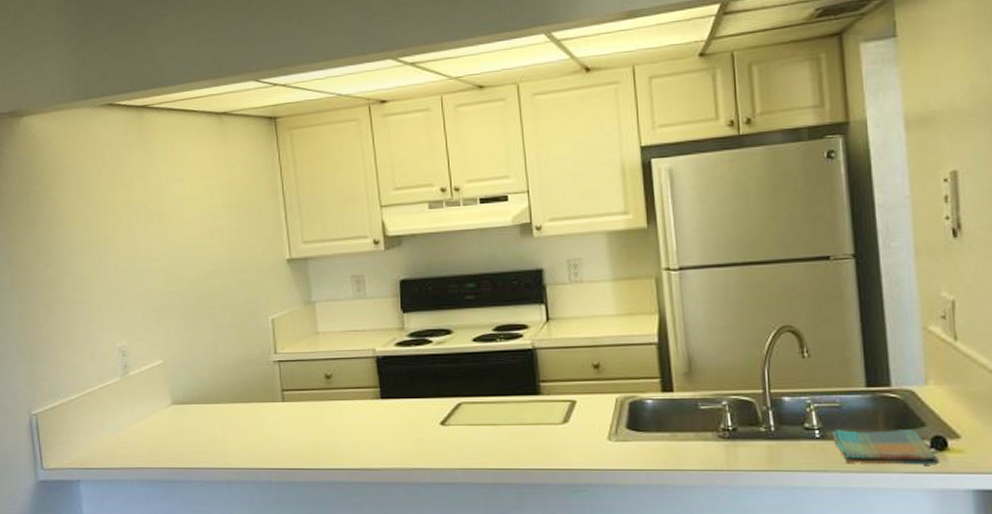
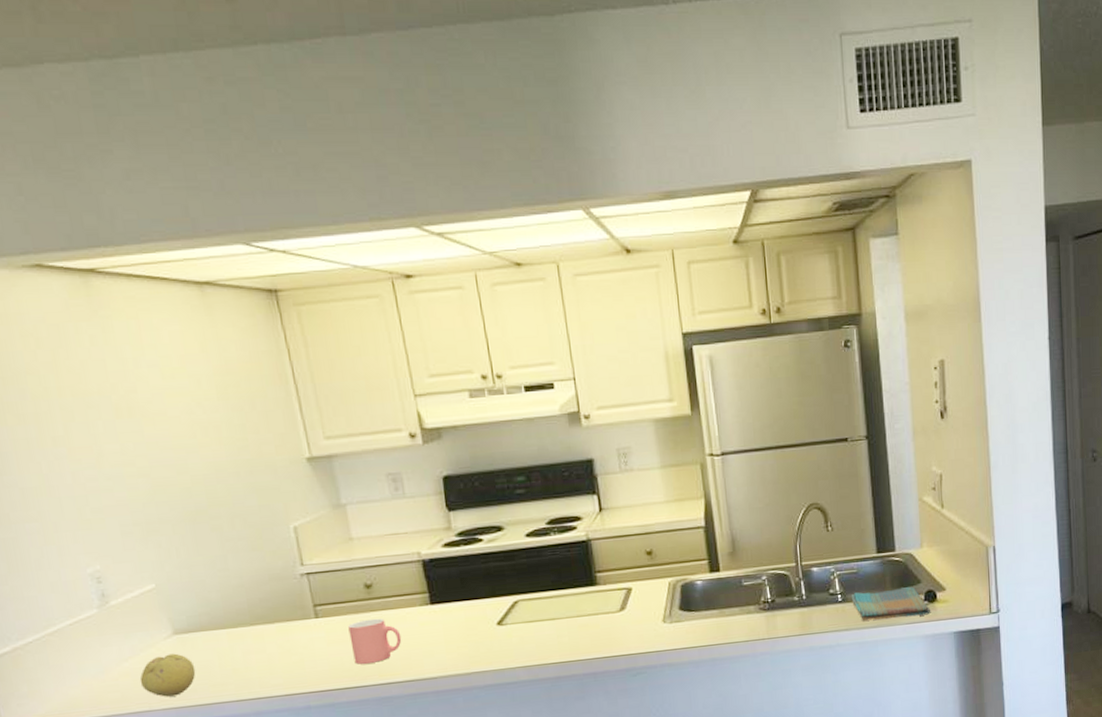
fruit: none [144,421,185,458] -> present [139,653,196,697]
mug: none [308,407,353,448] -> present [348,618,402,665]

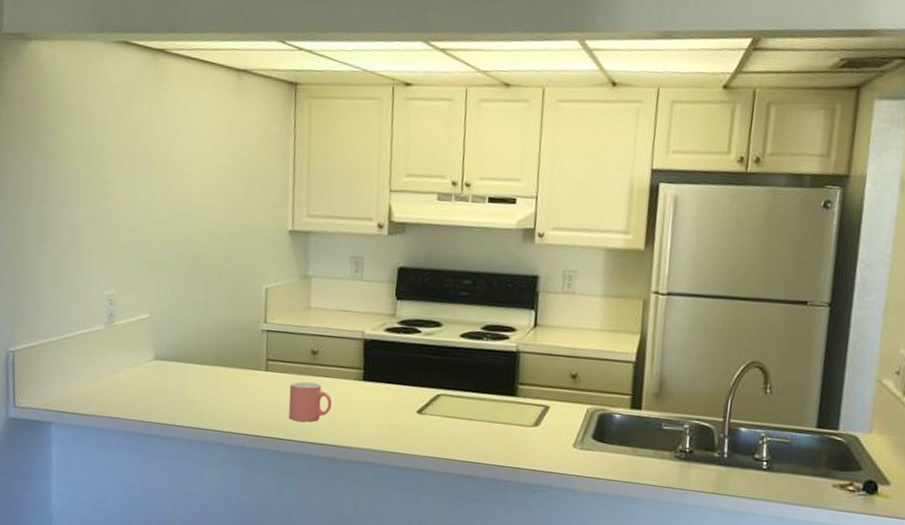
fruit: present [139,653,196,697] -> none [121,375,164,412]
dish towel: present [851,587,930,621] -> none [777,464,867,507]

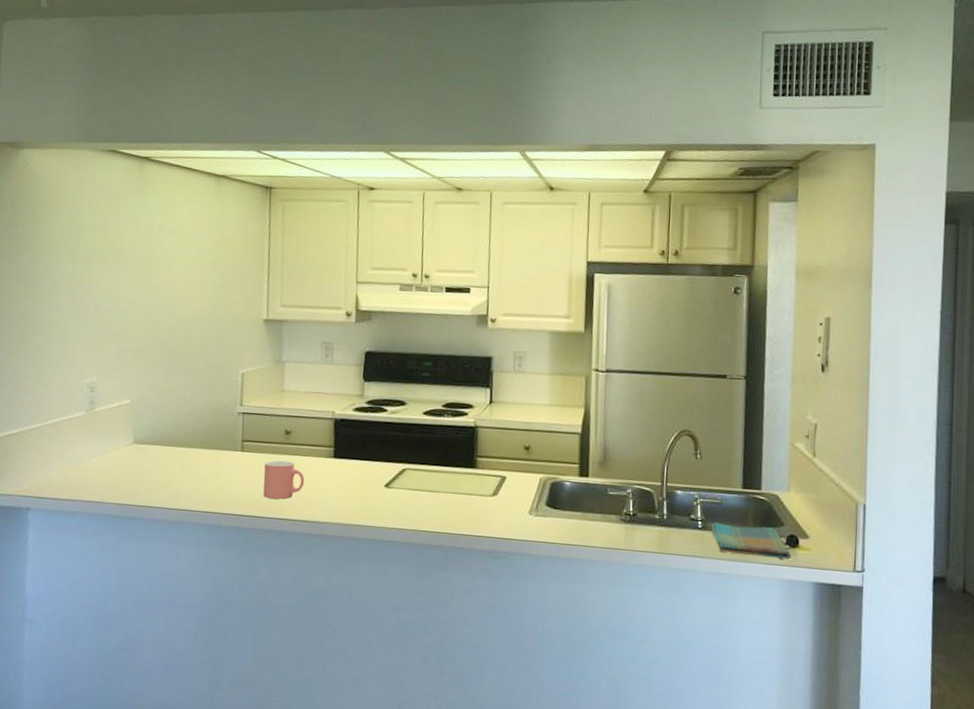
dish towel: none [777,464,867,507] -> present [711,523,791,559]

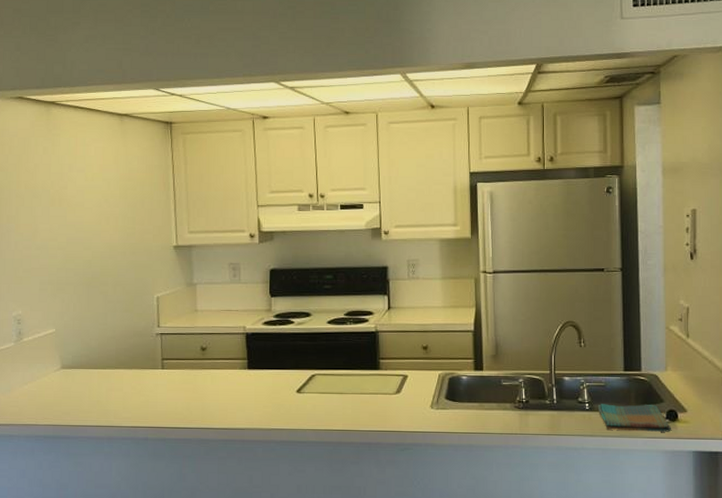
mug: present [263,460,305,499] -> none [184,375,223,410]

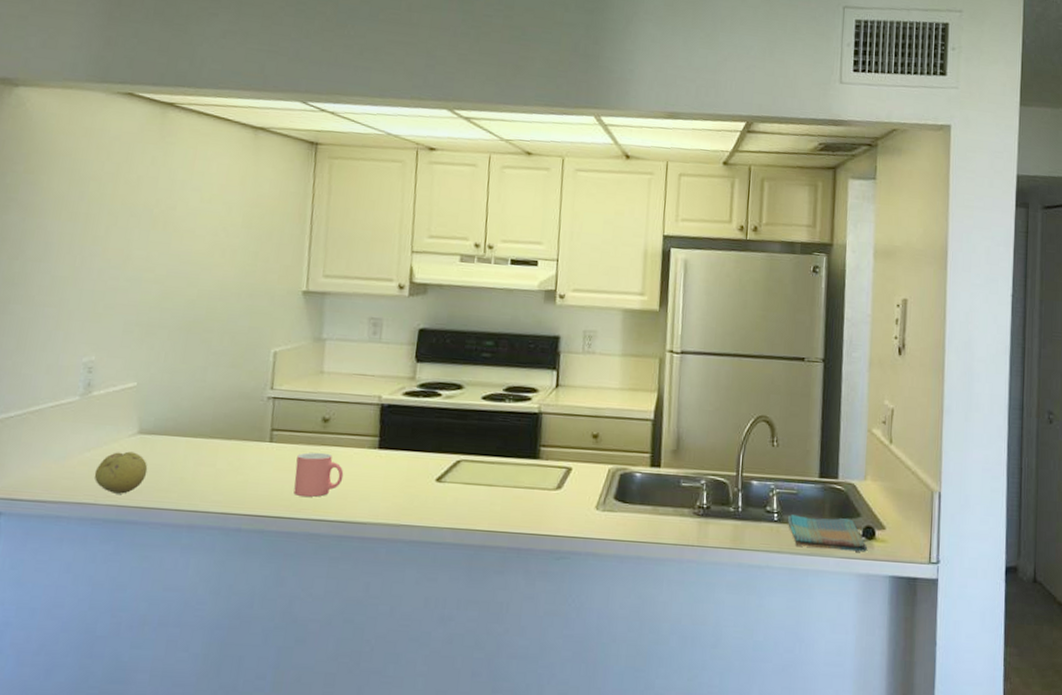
fruit: none [33,383,72,416] -> present [94,451,148,494]
mug: none [184,375,223,410] -> present [293,452,344,497]

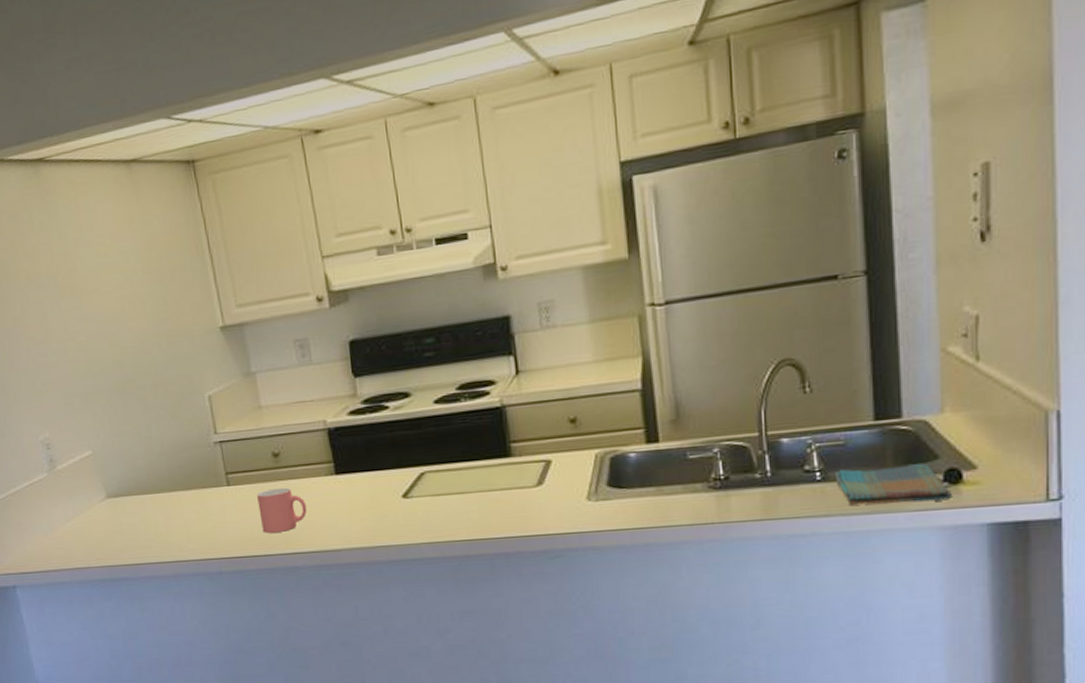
fruit: present [94,451,148,494] -> none [80,515,125,556]

